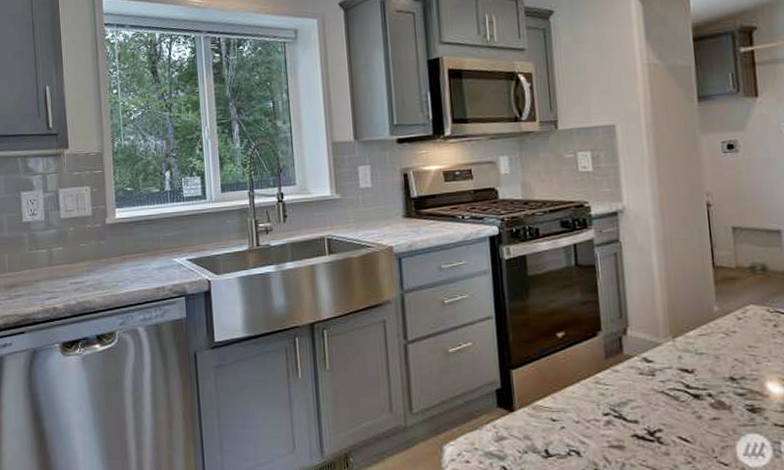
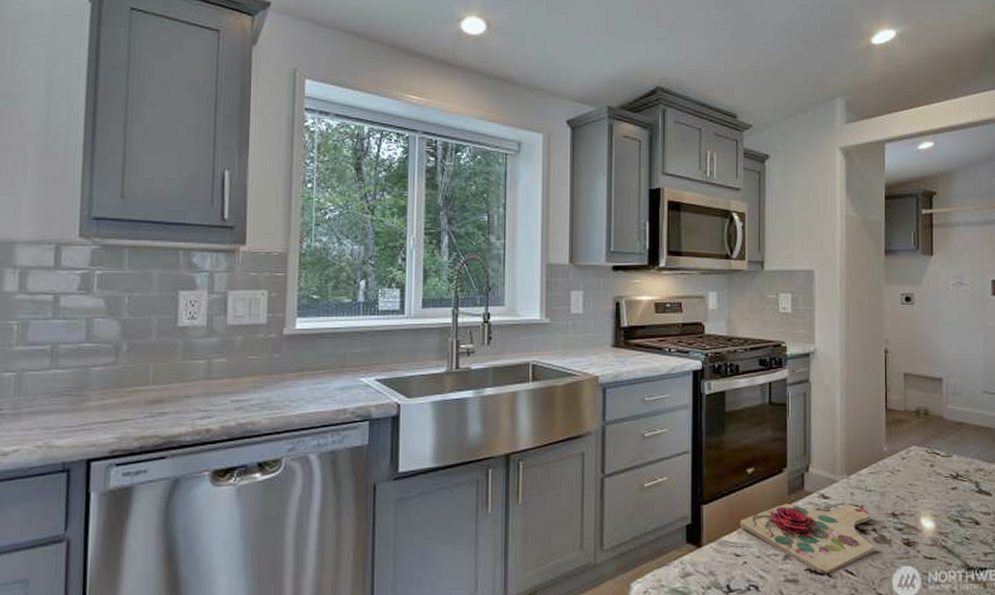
cutting board: none [554,368,712,441] -> present [740,504,875,574]

